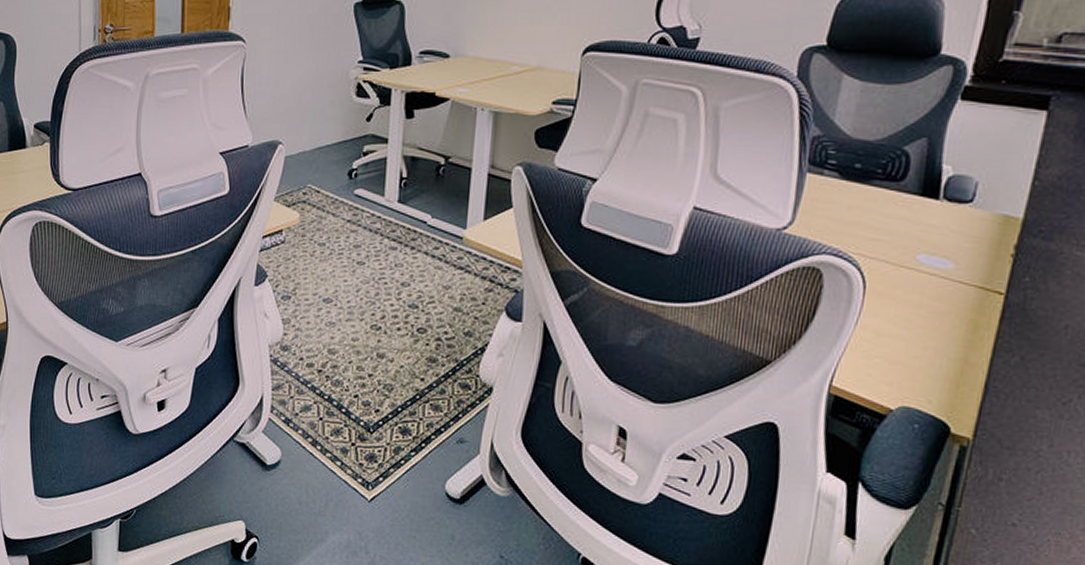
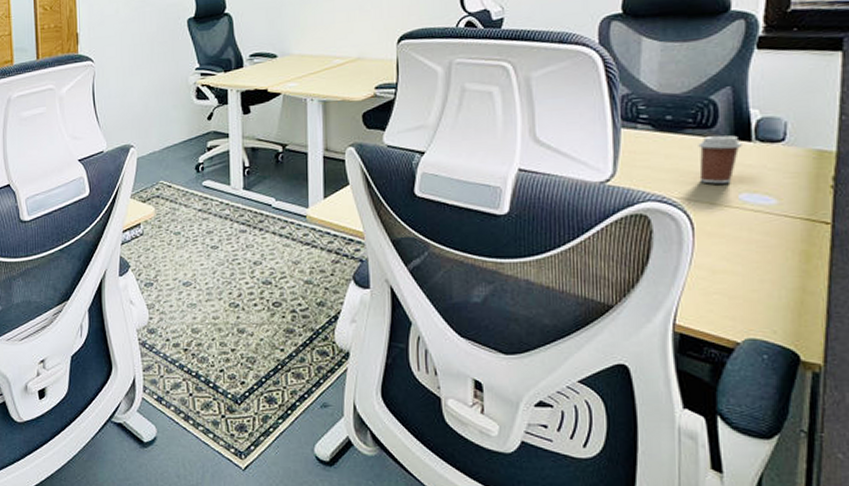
coffee cup: none [879,190,929,242] -> present [698,135,742,184]

